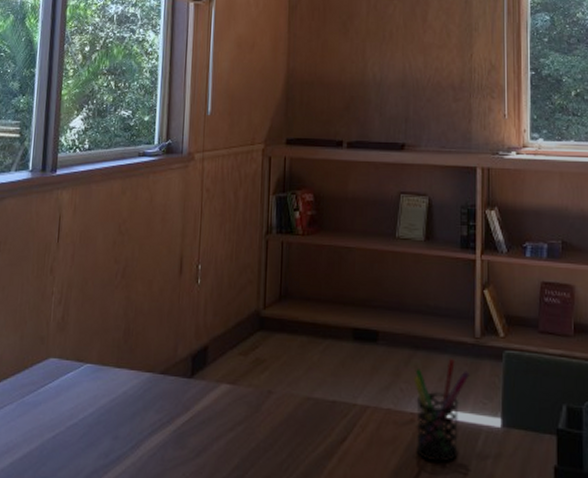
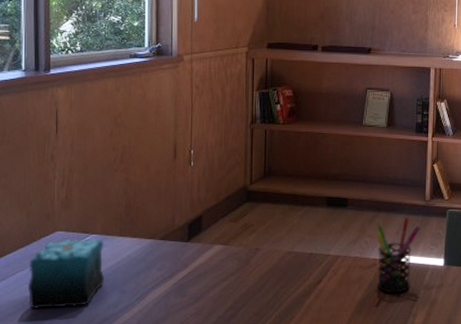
candle: none [14,362,99,454] -> present [27,234,105,310]

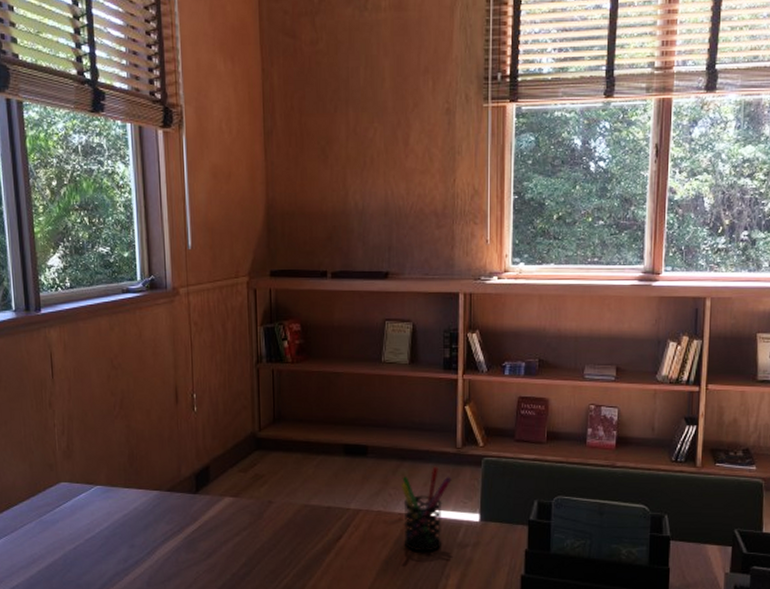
candle: present [27,234,105,310] -> none [36,485,113,563]

